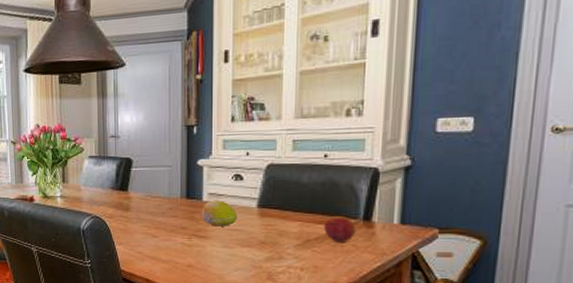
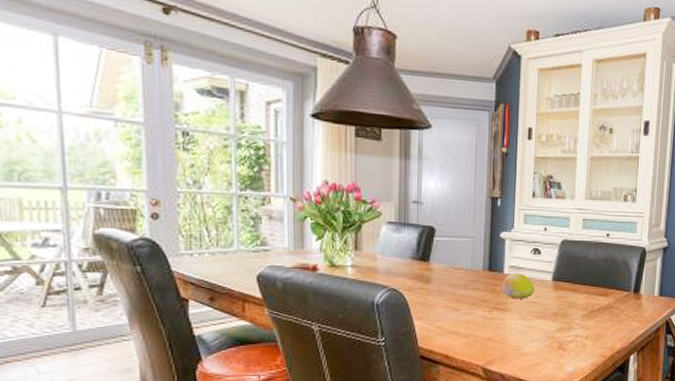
fruit: present [323,215,356,242] -> none [604,288,628,312]

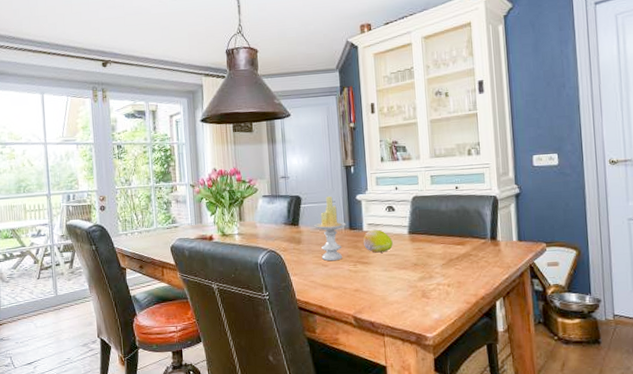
candle: none [447,231,486,306] -> present [313,196,346,261]

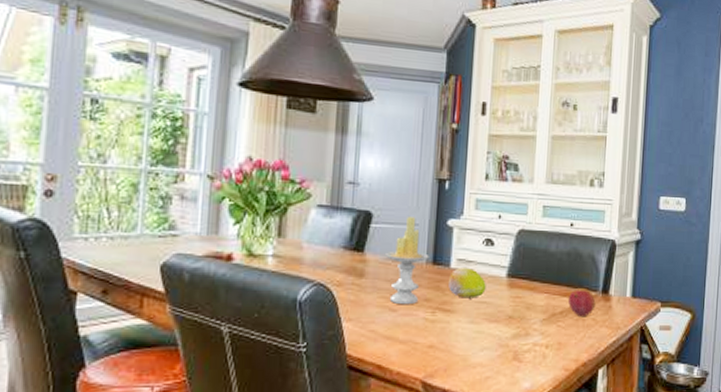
fruit: none [461,236,486,260] -> present [567,287,596,316]

